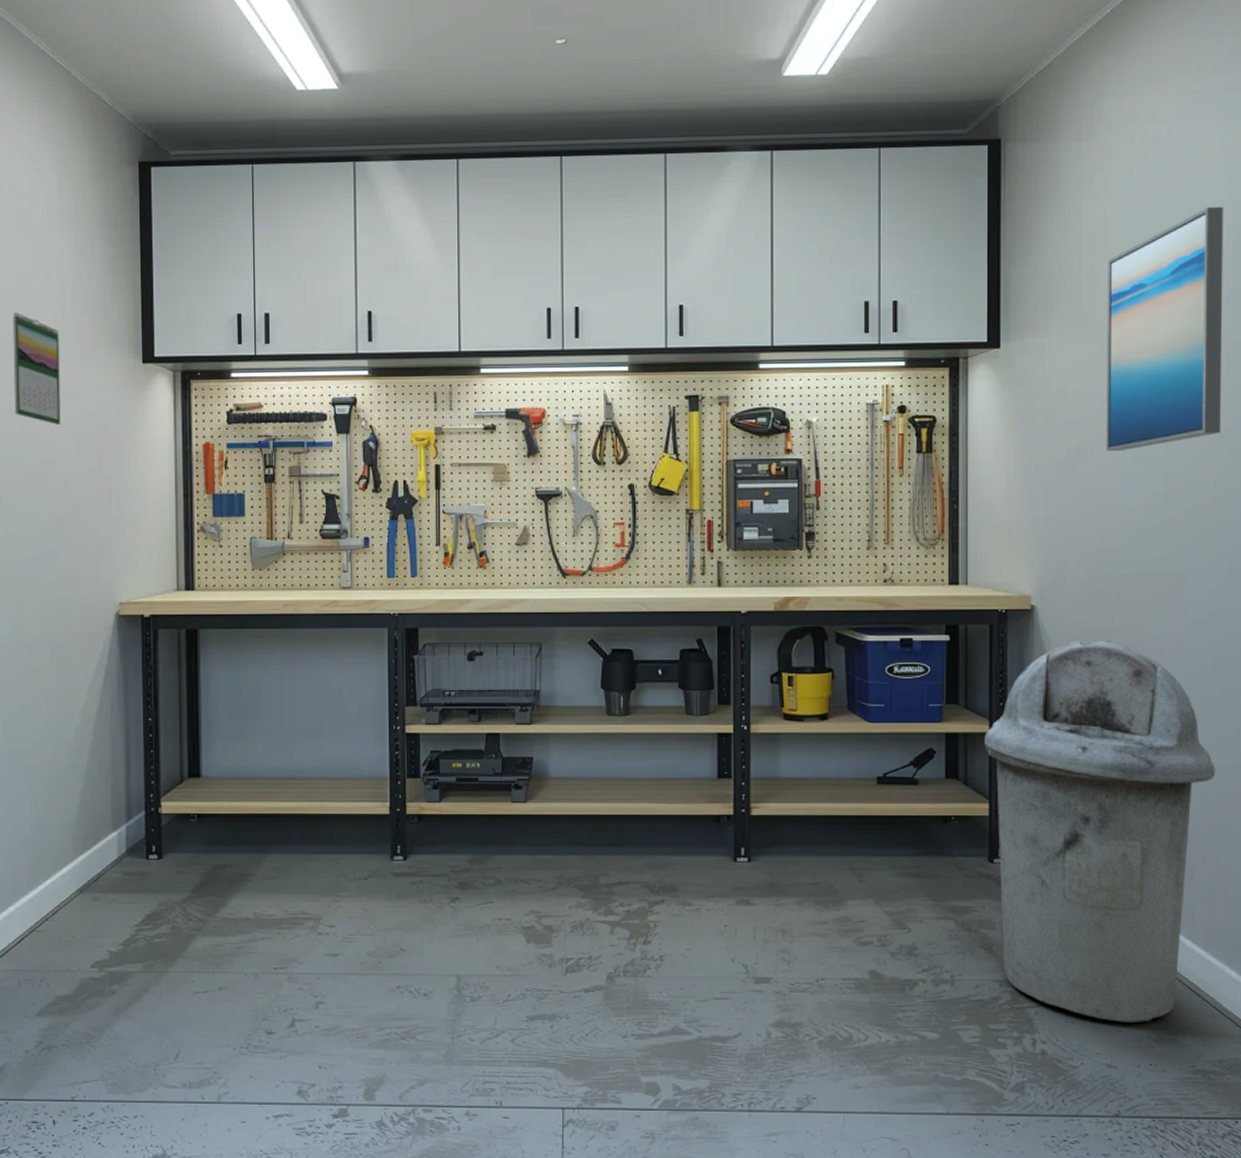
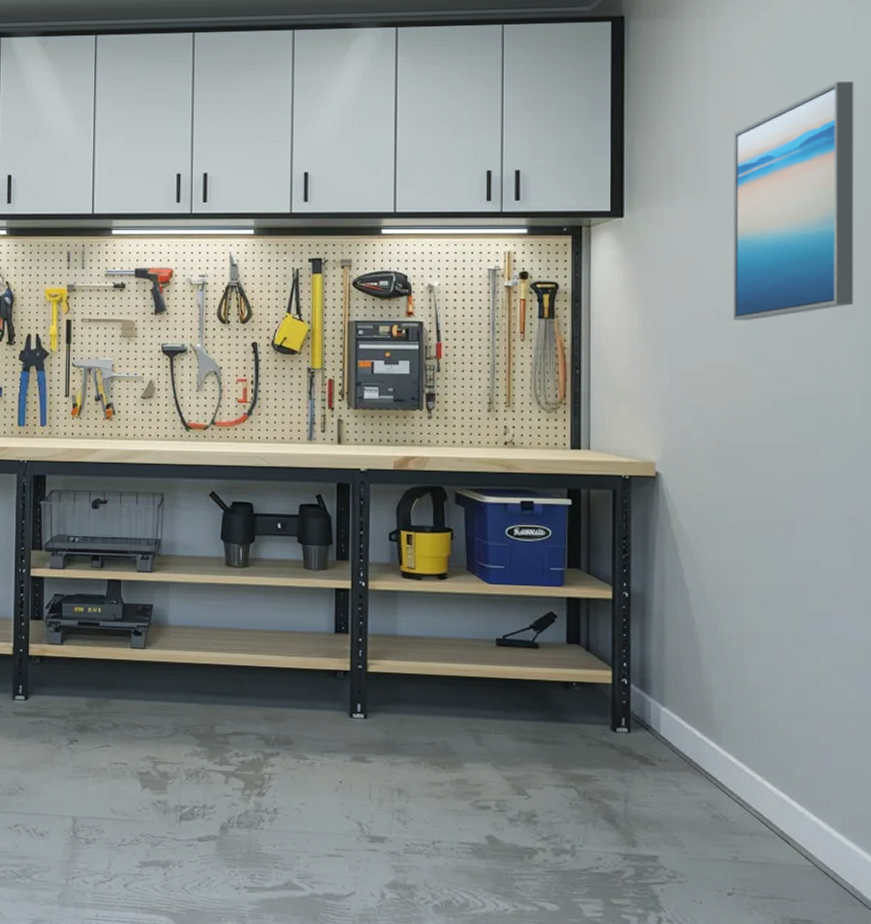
trash can: present [984,639,1216,1024] -> none [607,509,852,908]

